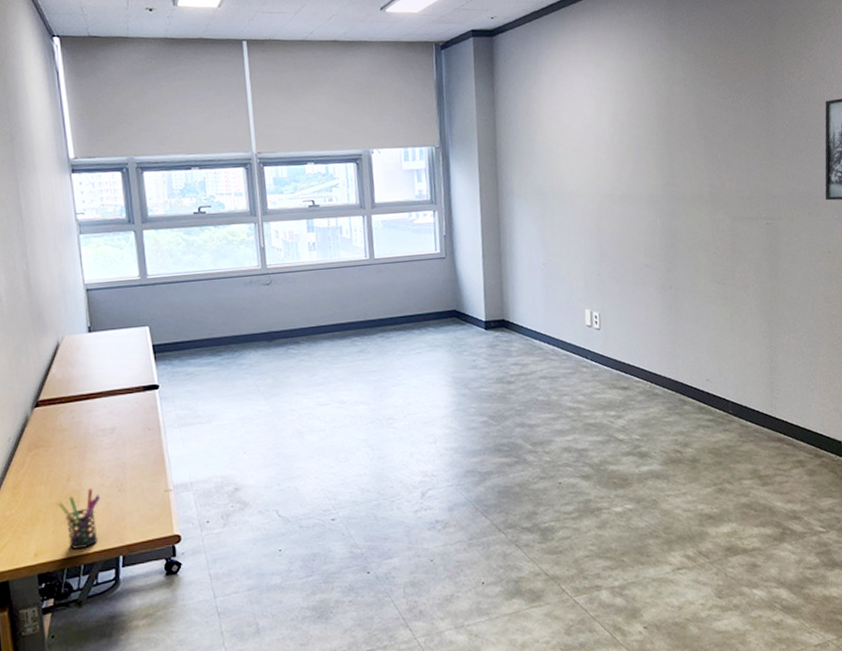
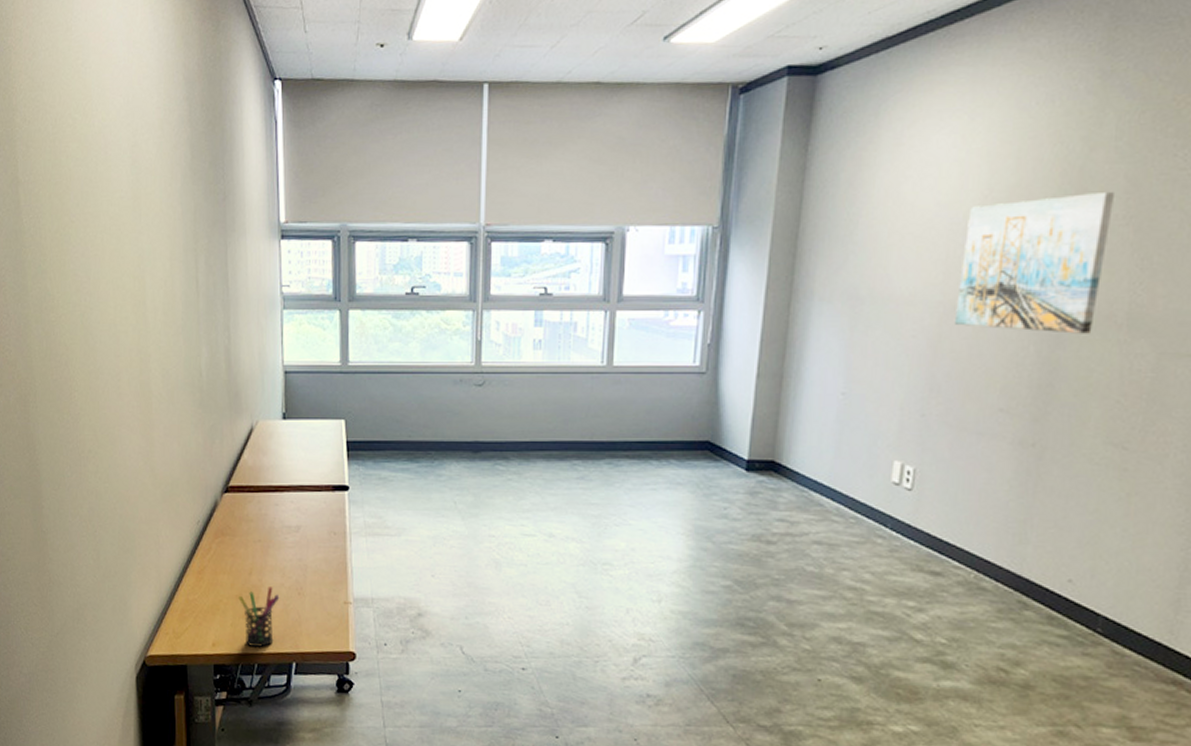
wall art: none [605,113,692,209] -> present [954,191,1116,334]

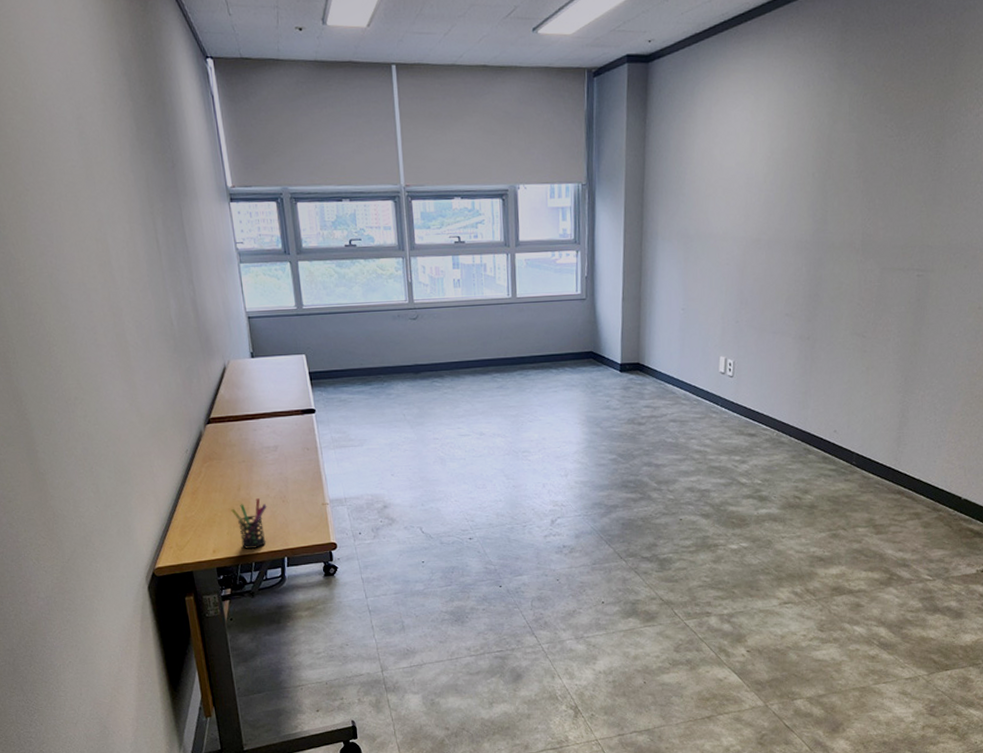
wall art: present [954,191,1116,334] -> none [753,153,851,257]

